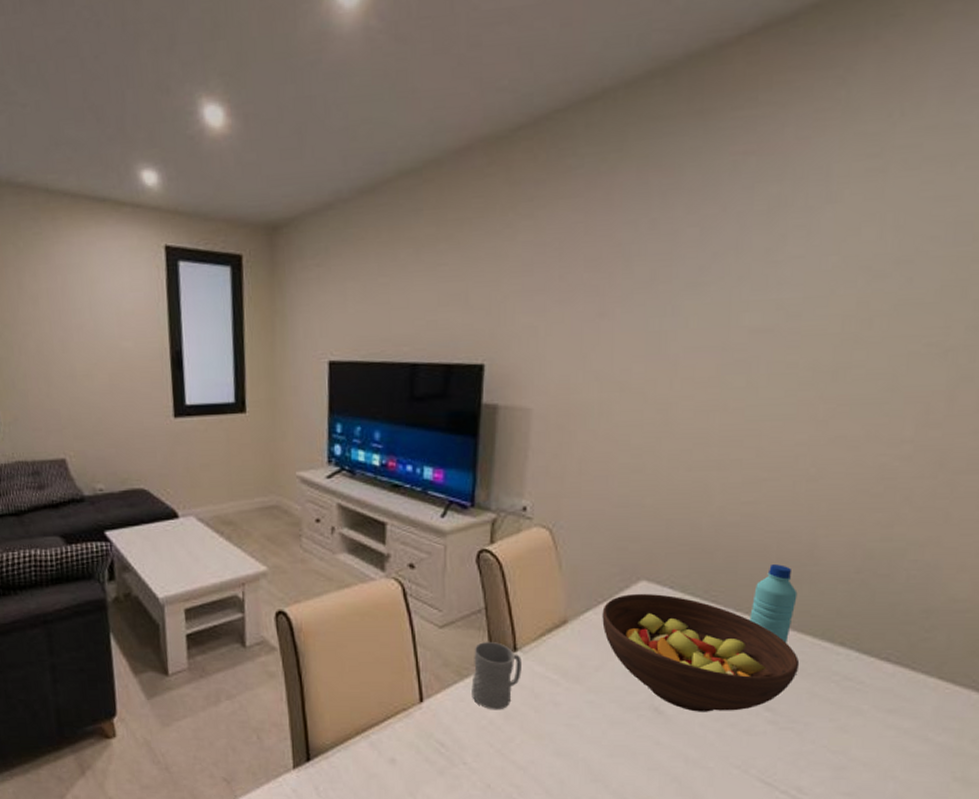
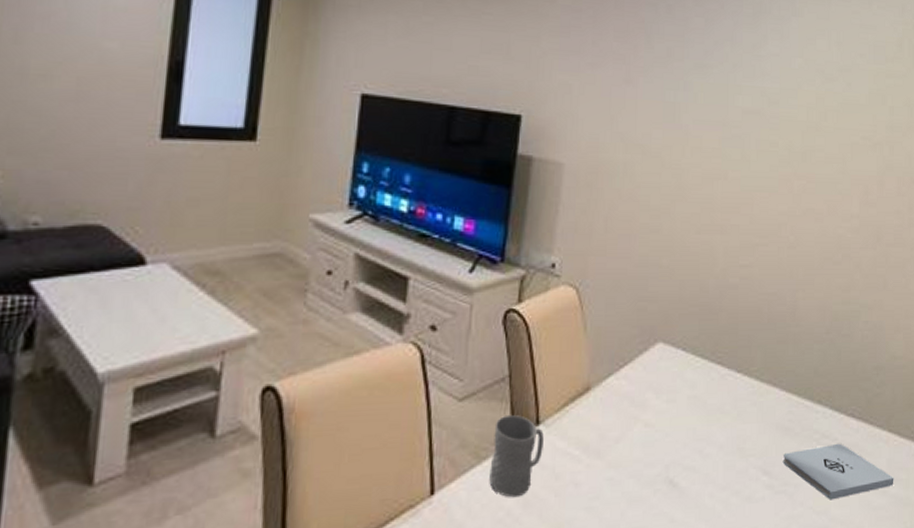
fruit bowl: present [602,593,800,712] -> none [623,355,789,482]
water bottle: present [749,564,798,644] -> none [748,325,785,404]
notepad: none [790,686,942,742] -> present [782,443,894,500]

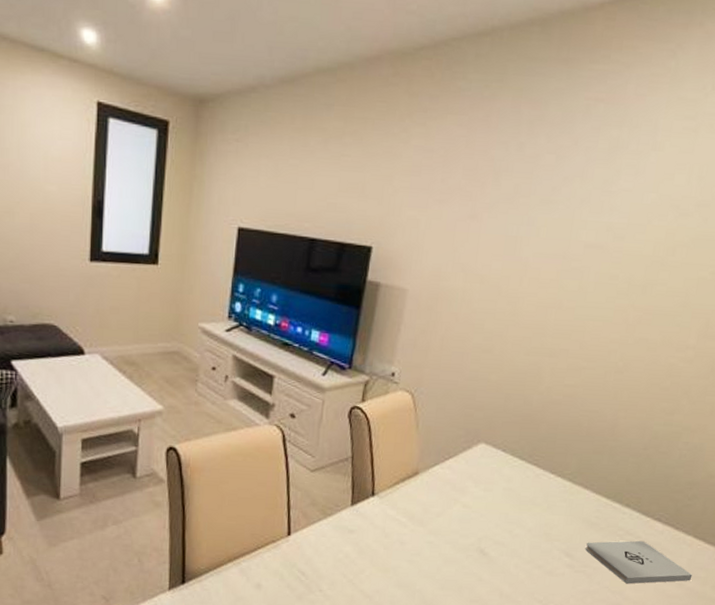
mug: present [489,414,544,498] -> none [332,485,378,546]

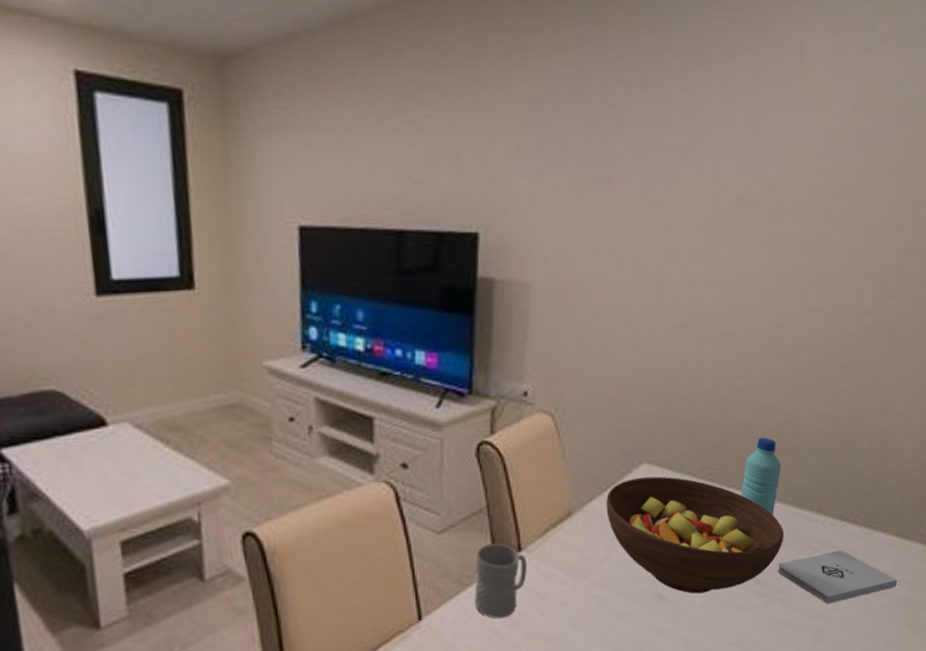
mug: none [332,485,378,546] -> present [474,543,527,619]
fruit bowl: none [446,453,595,556] -> present [606,476,785,594]
water bottle: none [561,438,600,503] -> present [741,437,782,516]

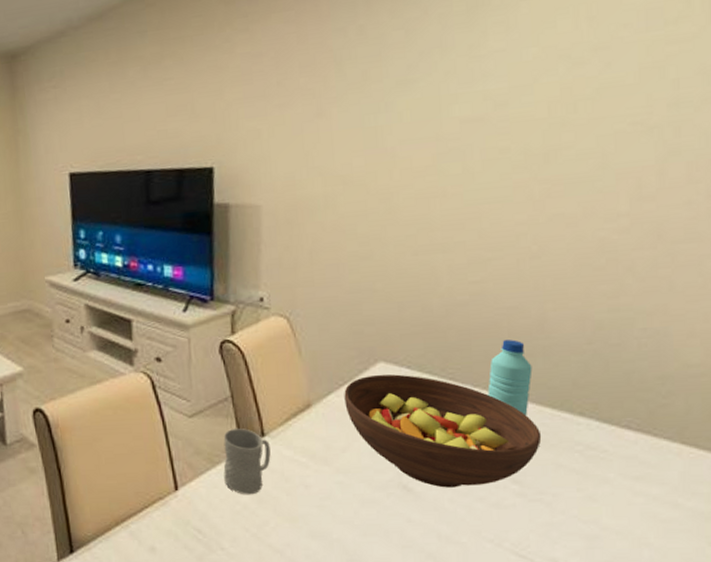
notepad: present [777,550,898,605] -> none [536,455,691,510]

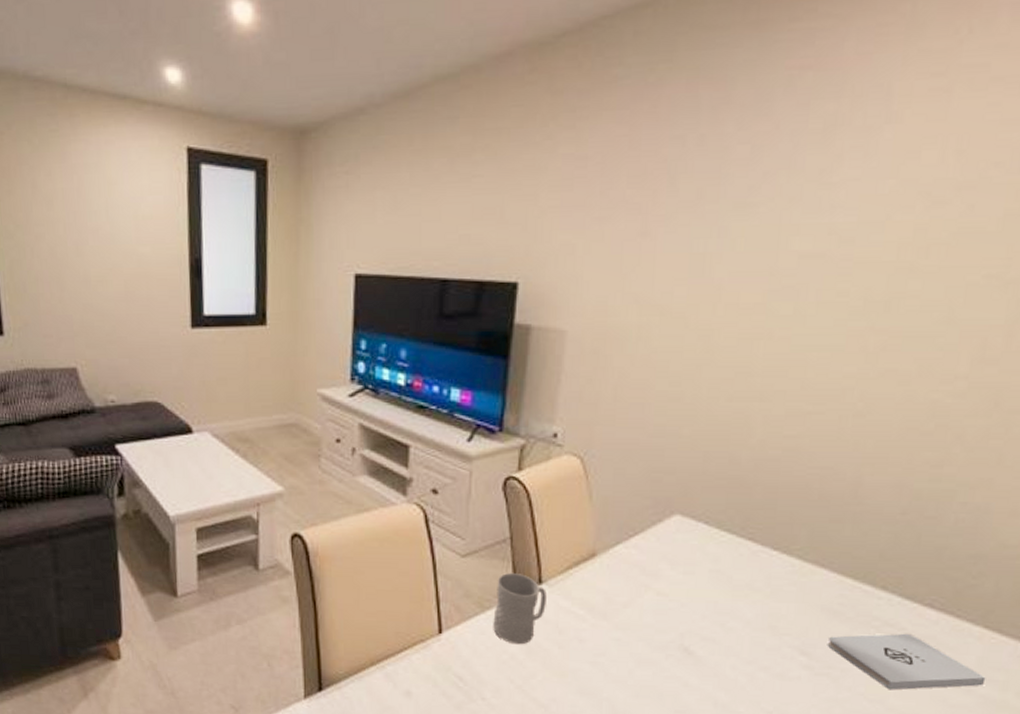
fruit bowl: present [344,374,542,488] -> none [632,527,839,654]
water bottle: present [487,339,533,417] -> none [787,502,839,586]
notepad: none [536,455,691,510] -> present [827,633,986,690]

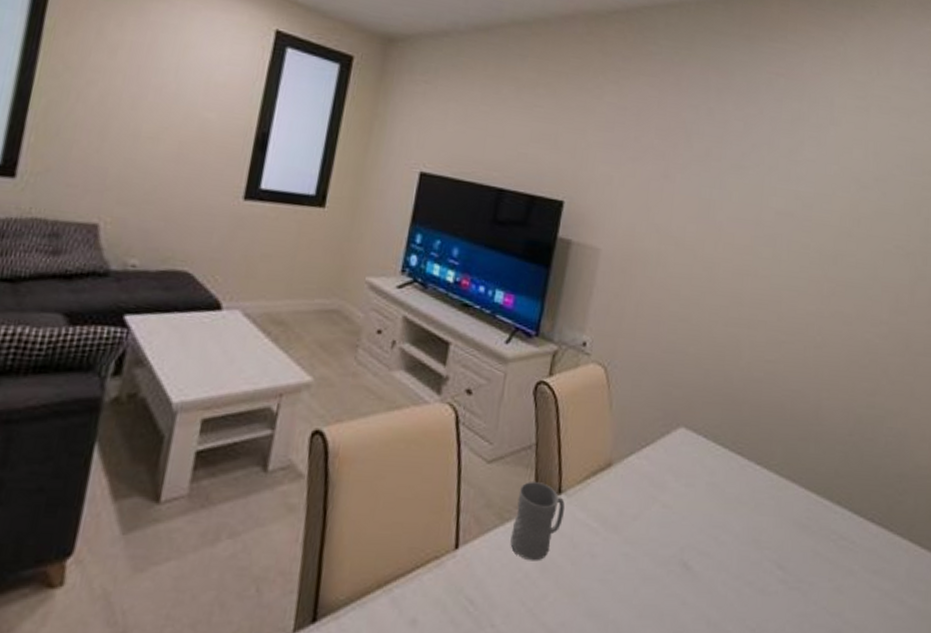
notepad: present [827,633,986,690] -> none [798,546,913,603]

